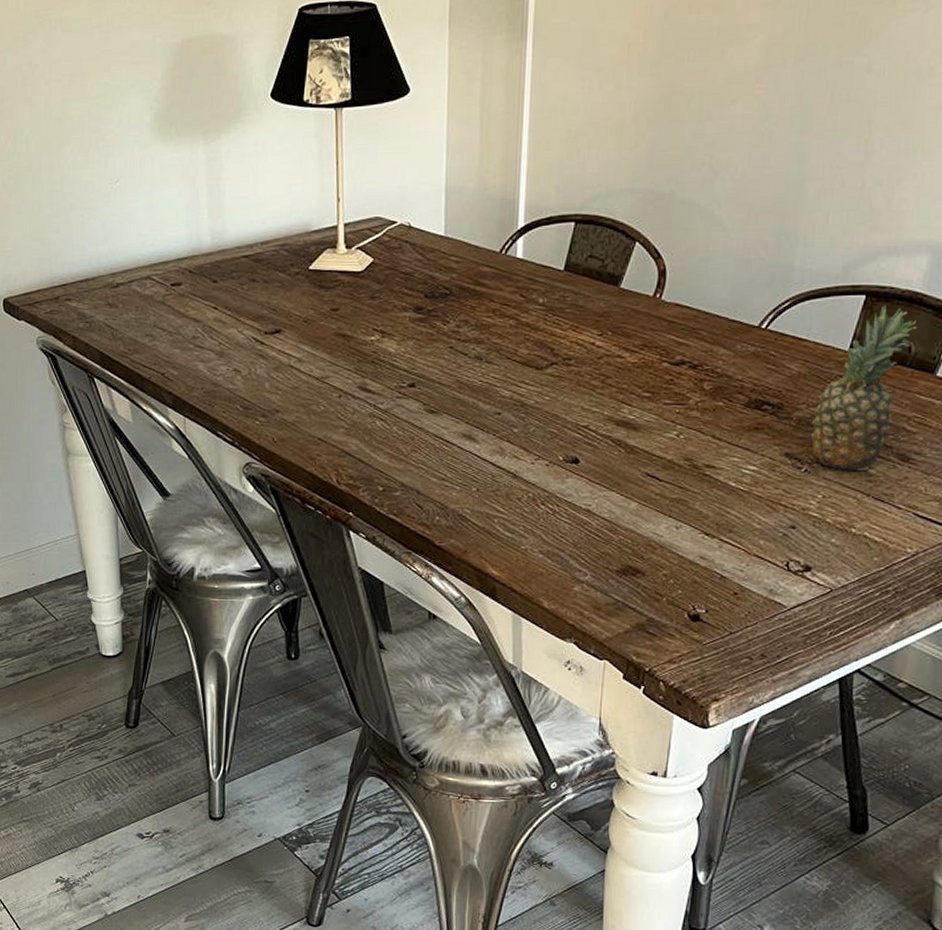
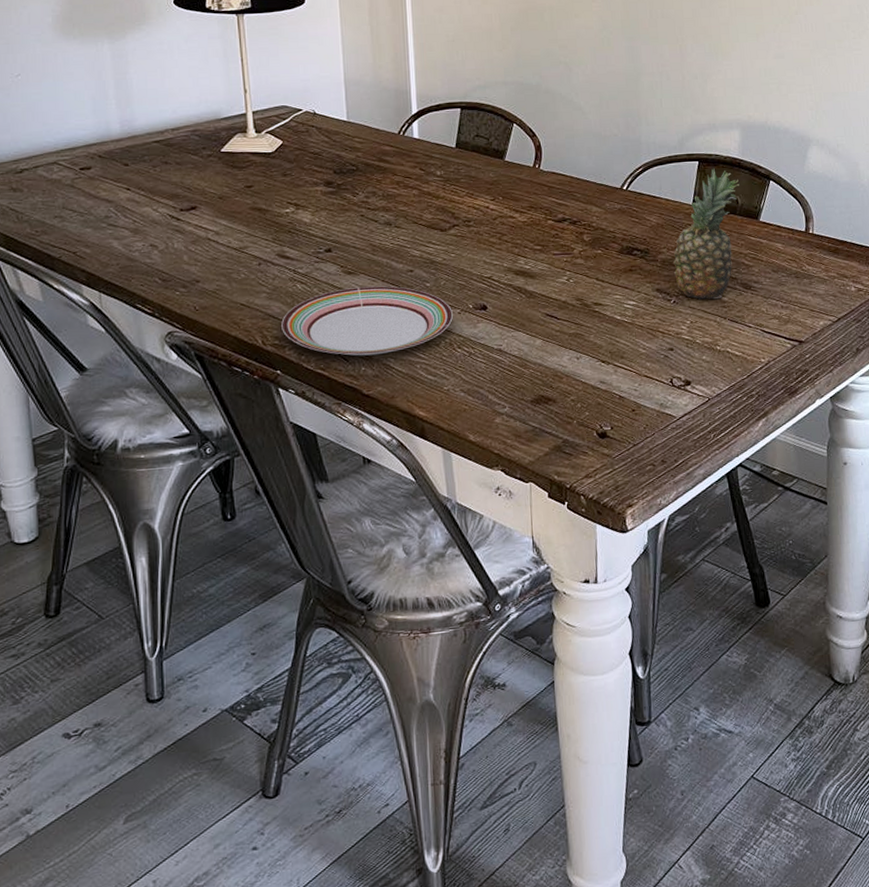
plate: none [357,429,540,505] -> present [281,286,453,356]

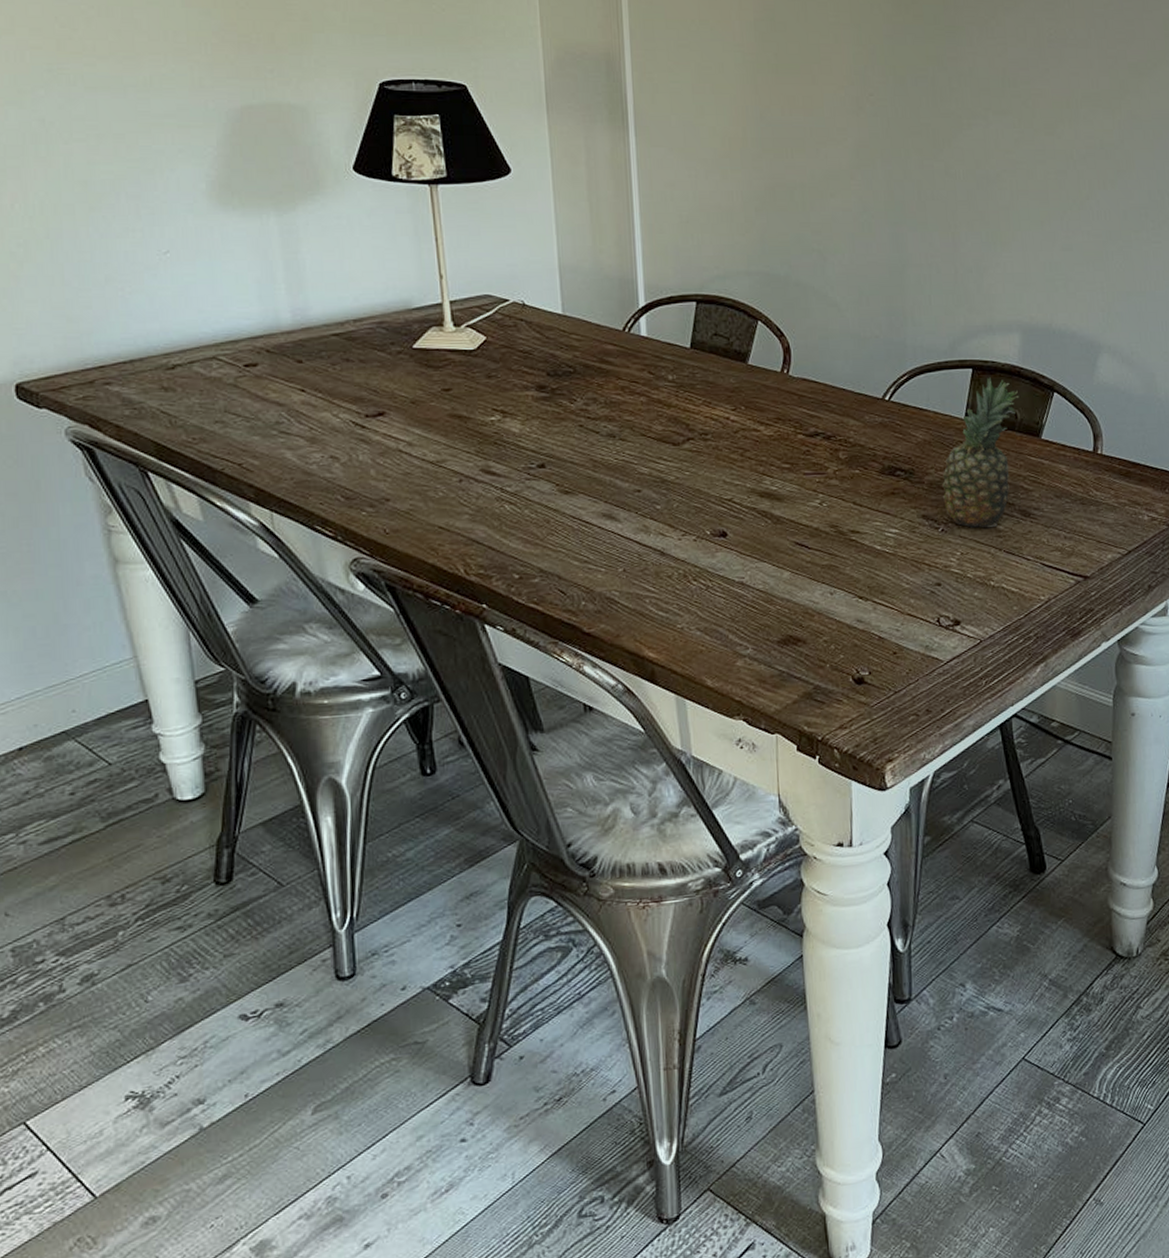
plate: present [281,286,453,356] -> none [487,508,687,589]

